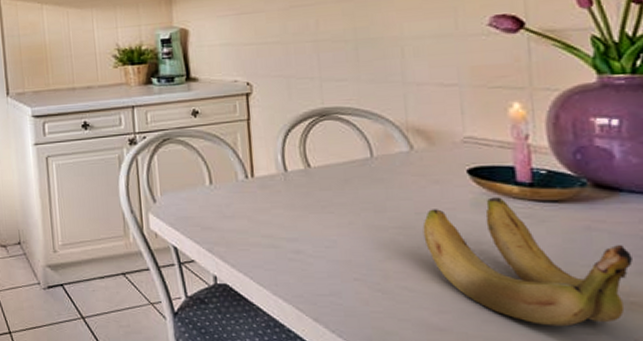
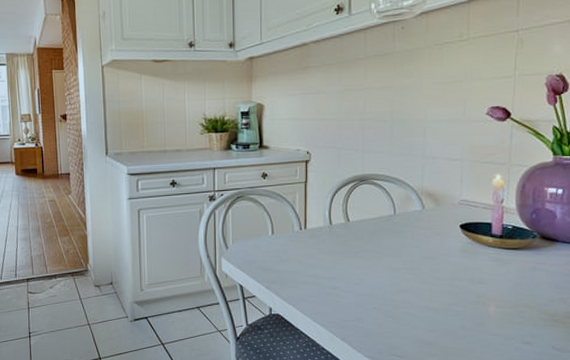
banana: present [422,197,633,327] -> none [425,246,558,339]

